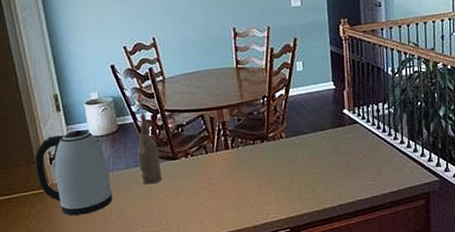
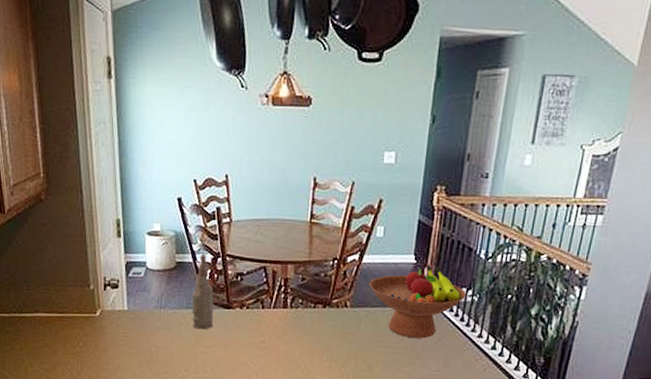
kettle: present [34,129,113,216] -> none [89,259,161,347]
fruit bowl: none [298,87,384,156] -> present [369,265,467,339]

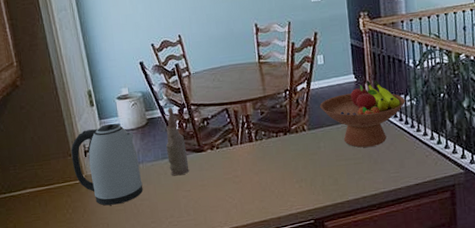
kettle: none [89,259,161,347] -> present [71,123,143,206]

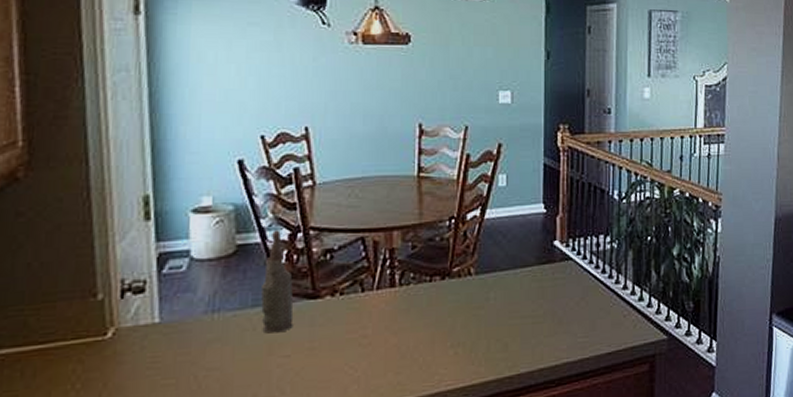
kettle: present [71,123,143,206] -> none [96,248,214,378]
fruit bowl: present [320,80,406,148] -> none [495,213,605,302]

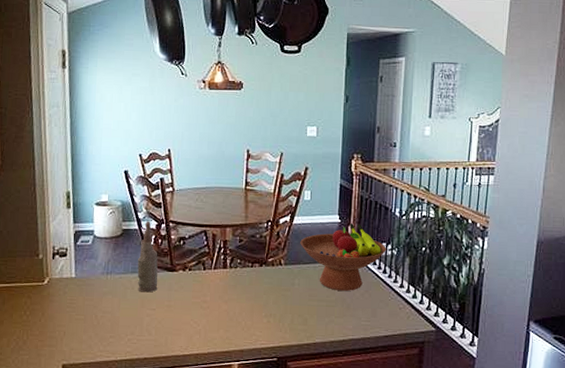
fruit bowl: none [495,213,605,302] -> present [300,223,387,291]

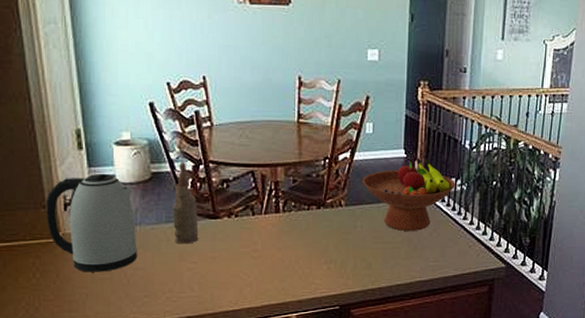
kettle: none [38,228,108,313] -> present [45,173,138,272]

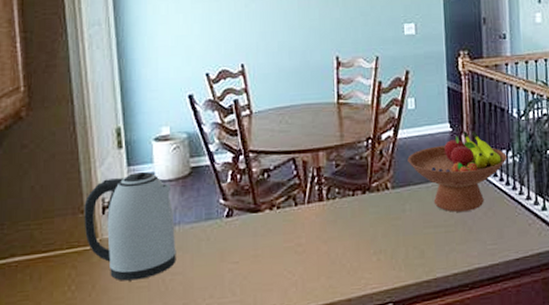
bottle: present [173,162,199,244] -> none [213,153,240,243]

